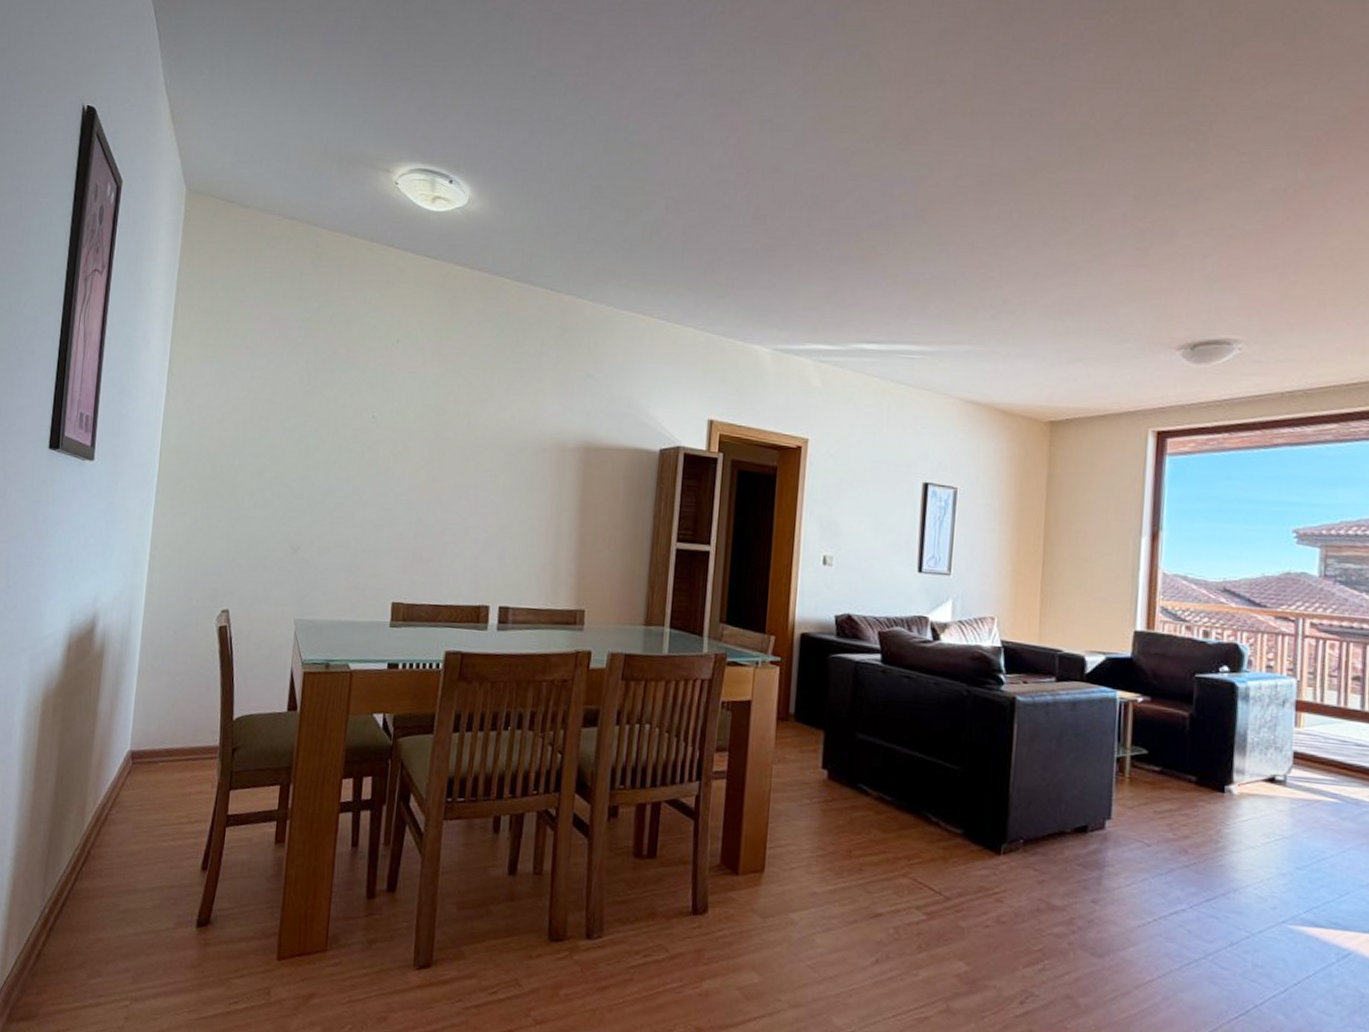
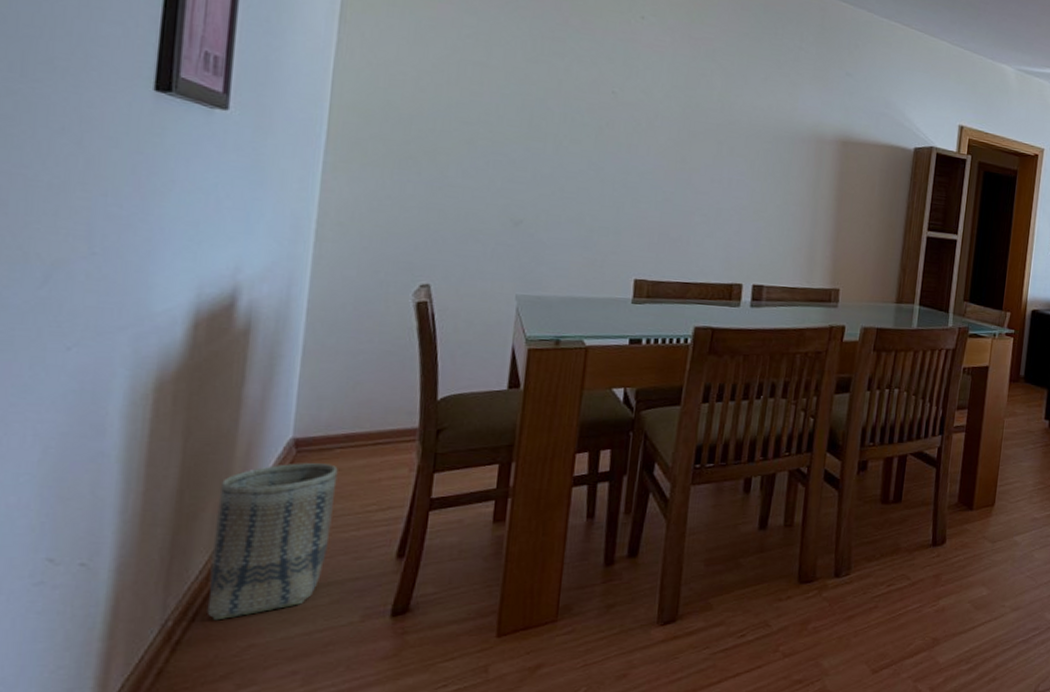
basket: none [70,773,161,913] -> present [206,463,338,621]

